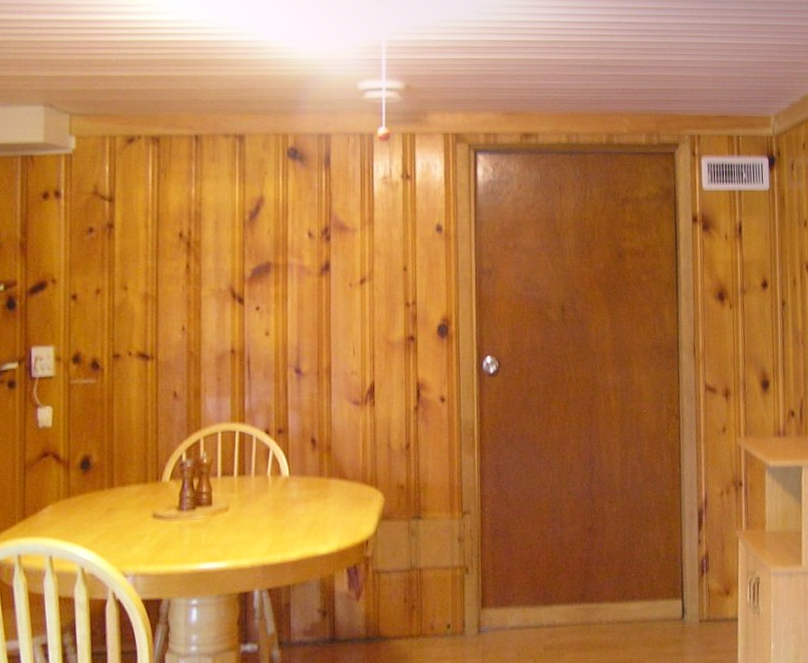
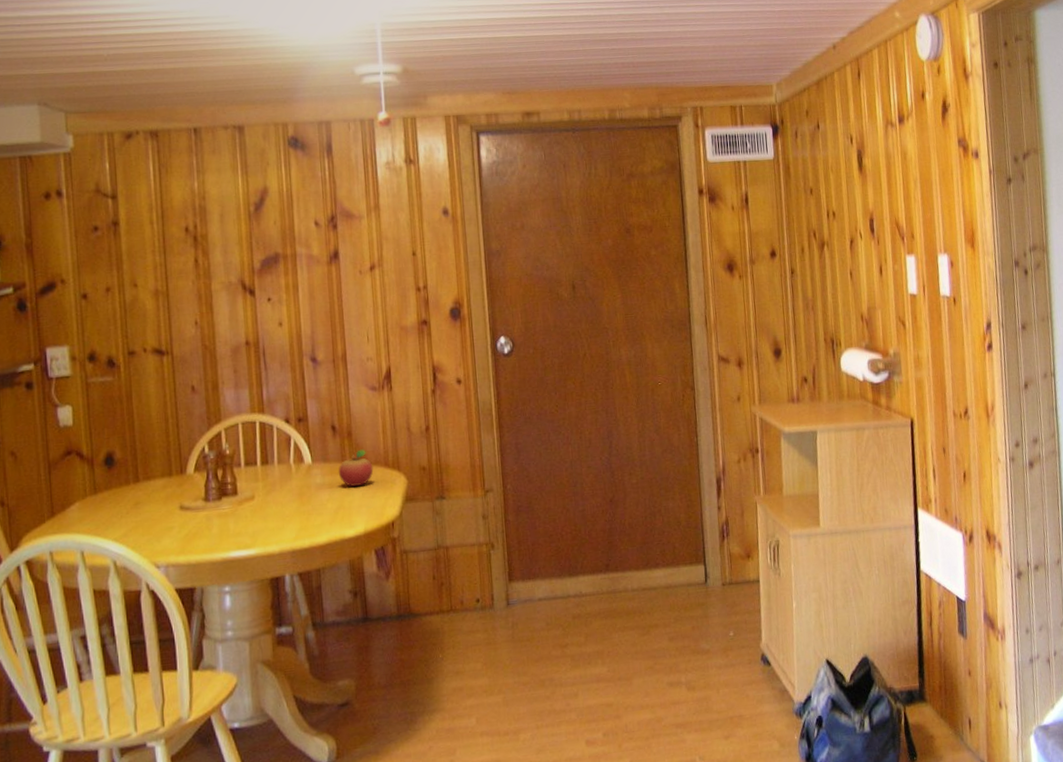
fruit: none [315,464,351,502] -> present [338,449,374,487]

